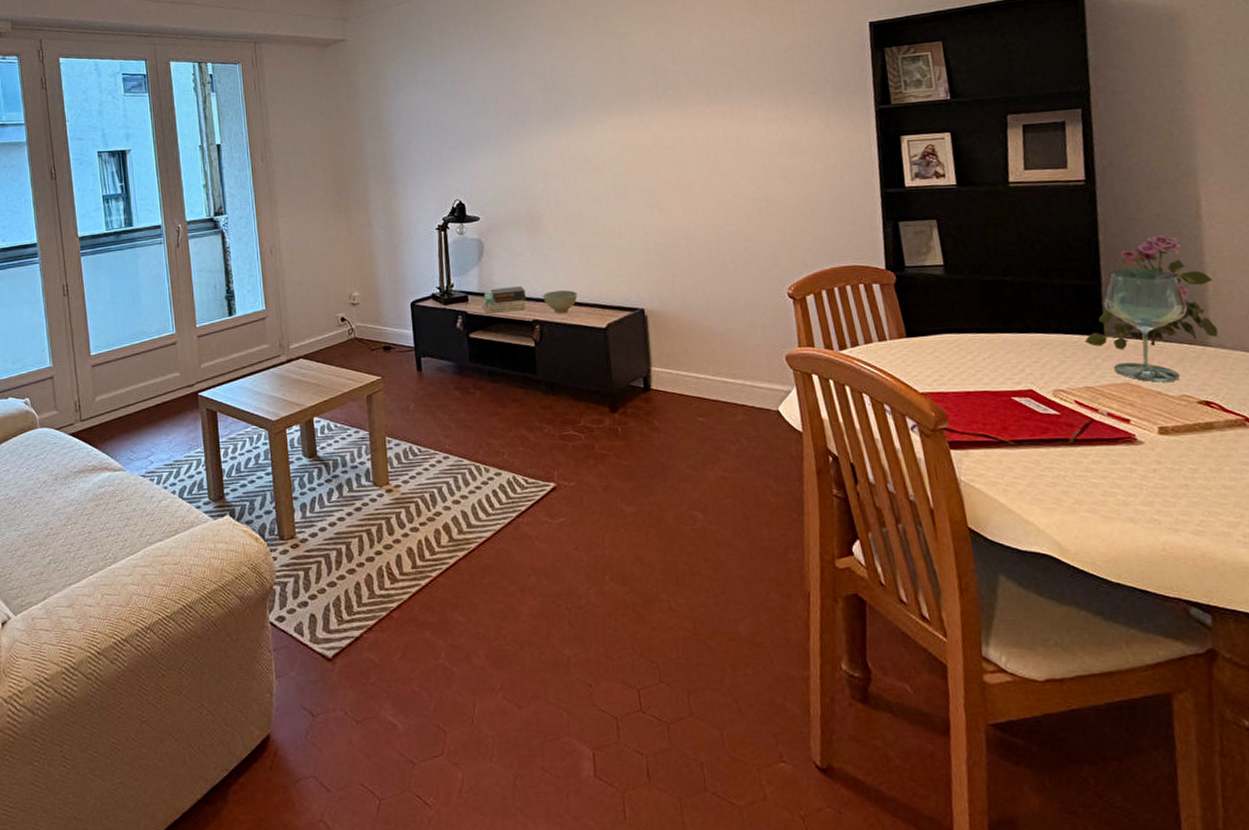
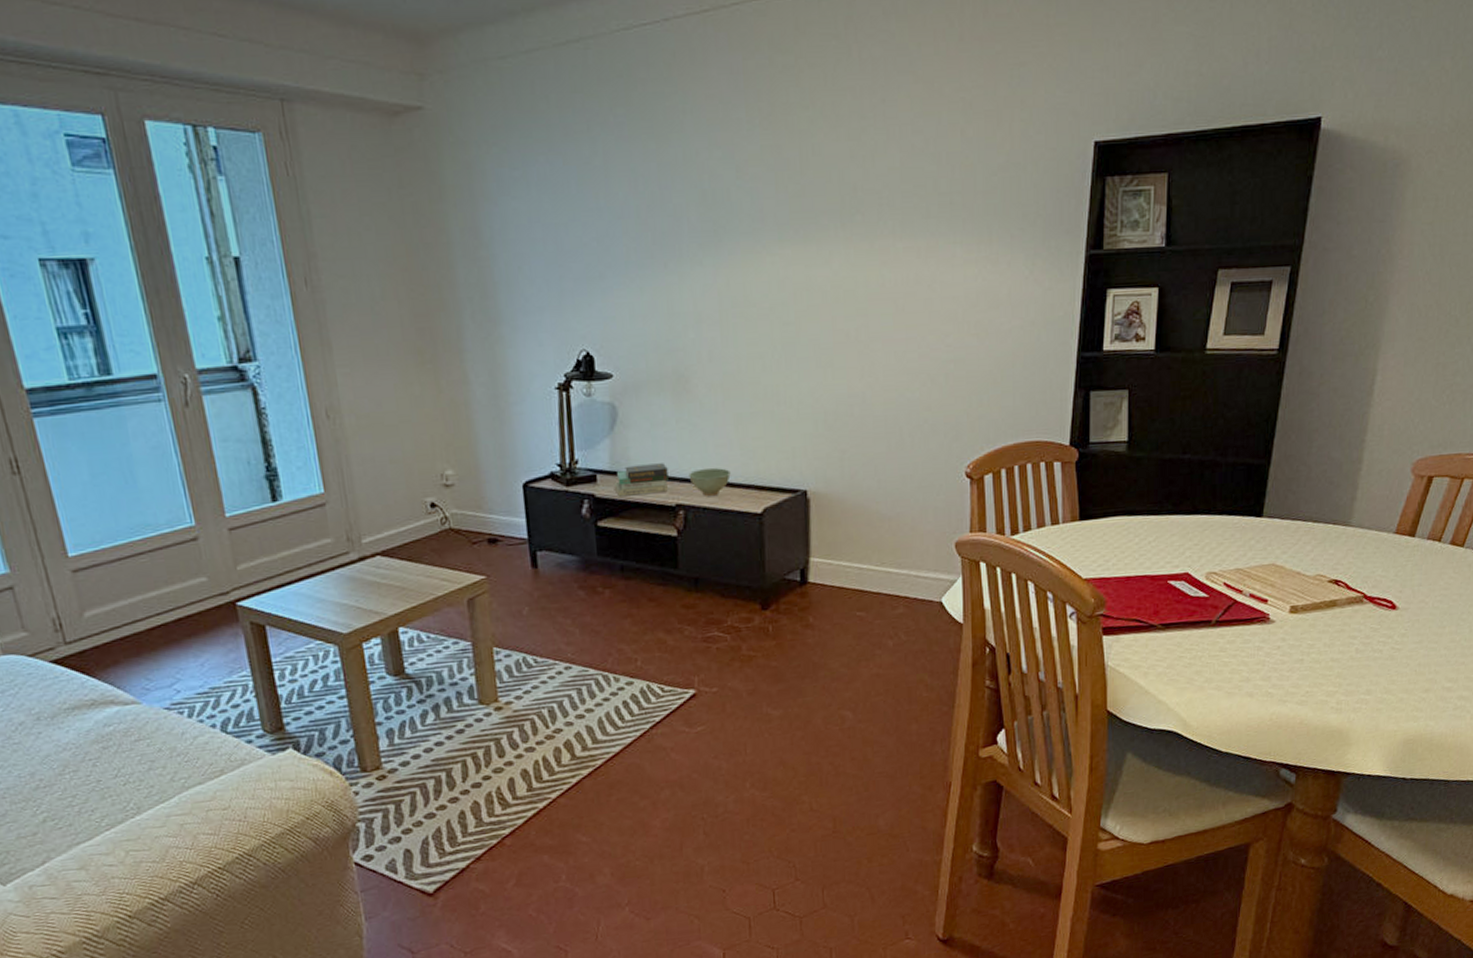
flower bouquet: present [1085,234,1219,350] -> none [1245,411,1368,532]
wine glass: present [1102,268,1188,382] -> none [1264,446,1341,563]

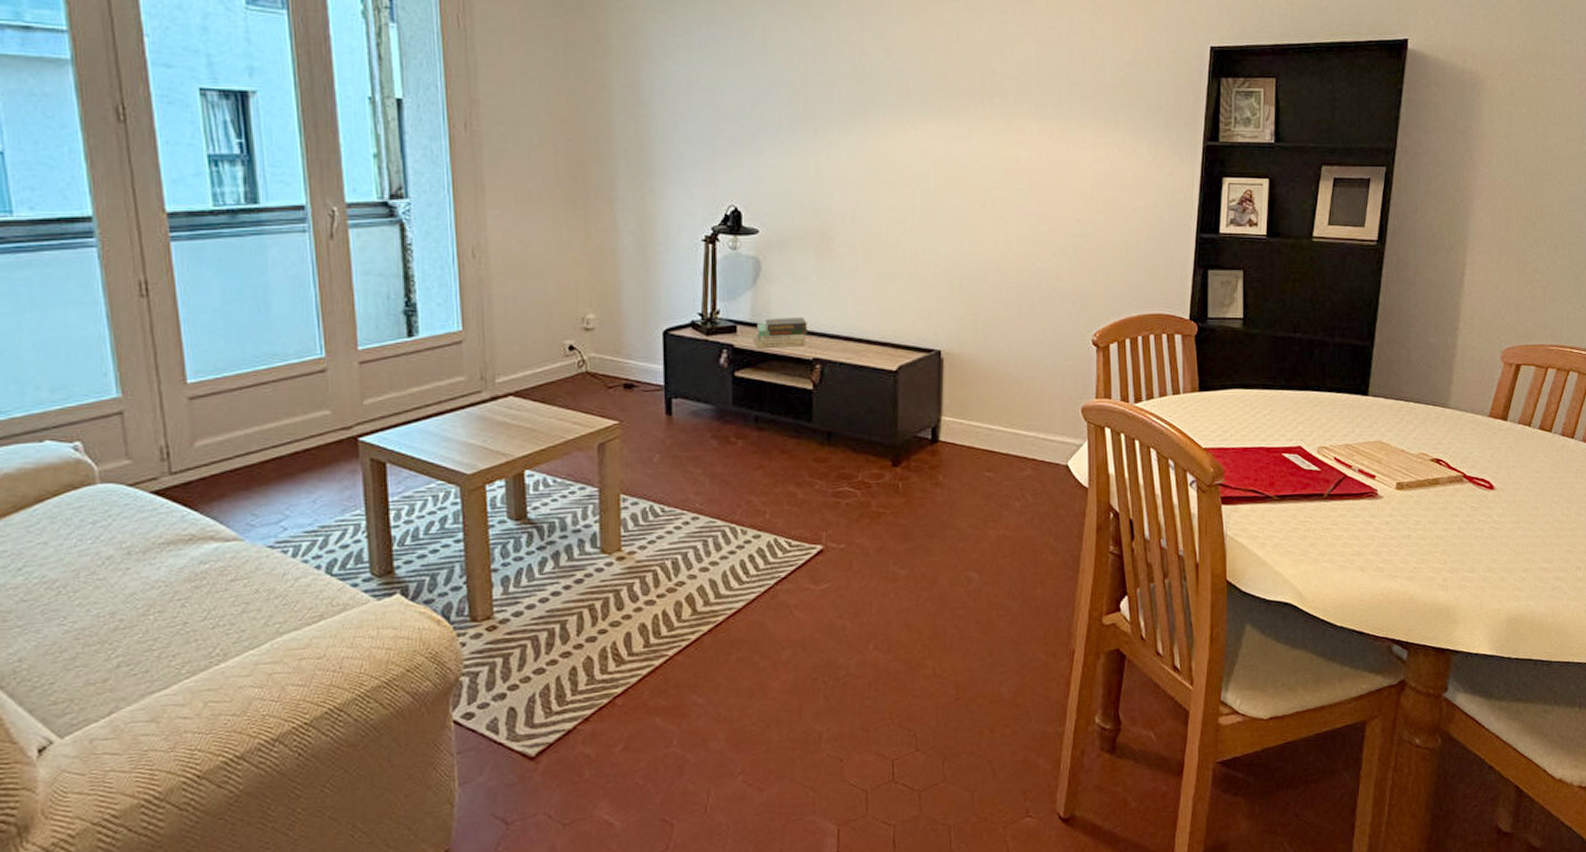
bowl: present [689,468,731,496] -> none [827,325,868,351]

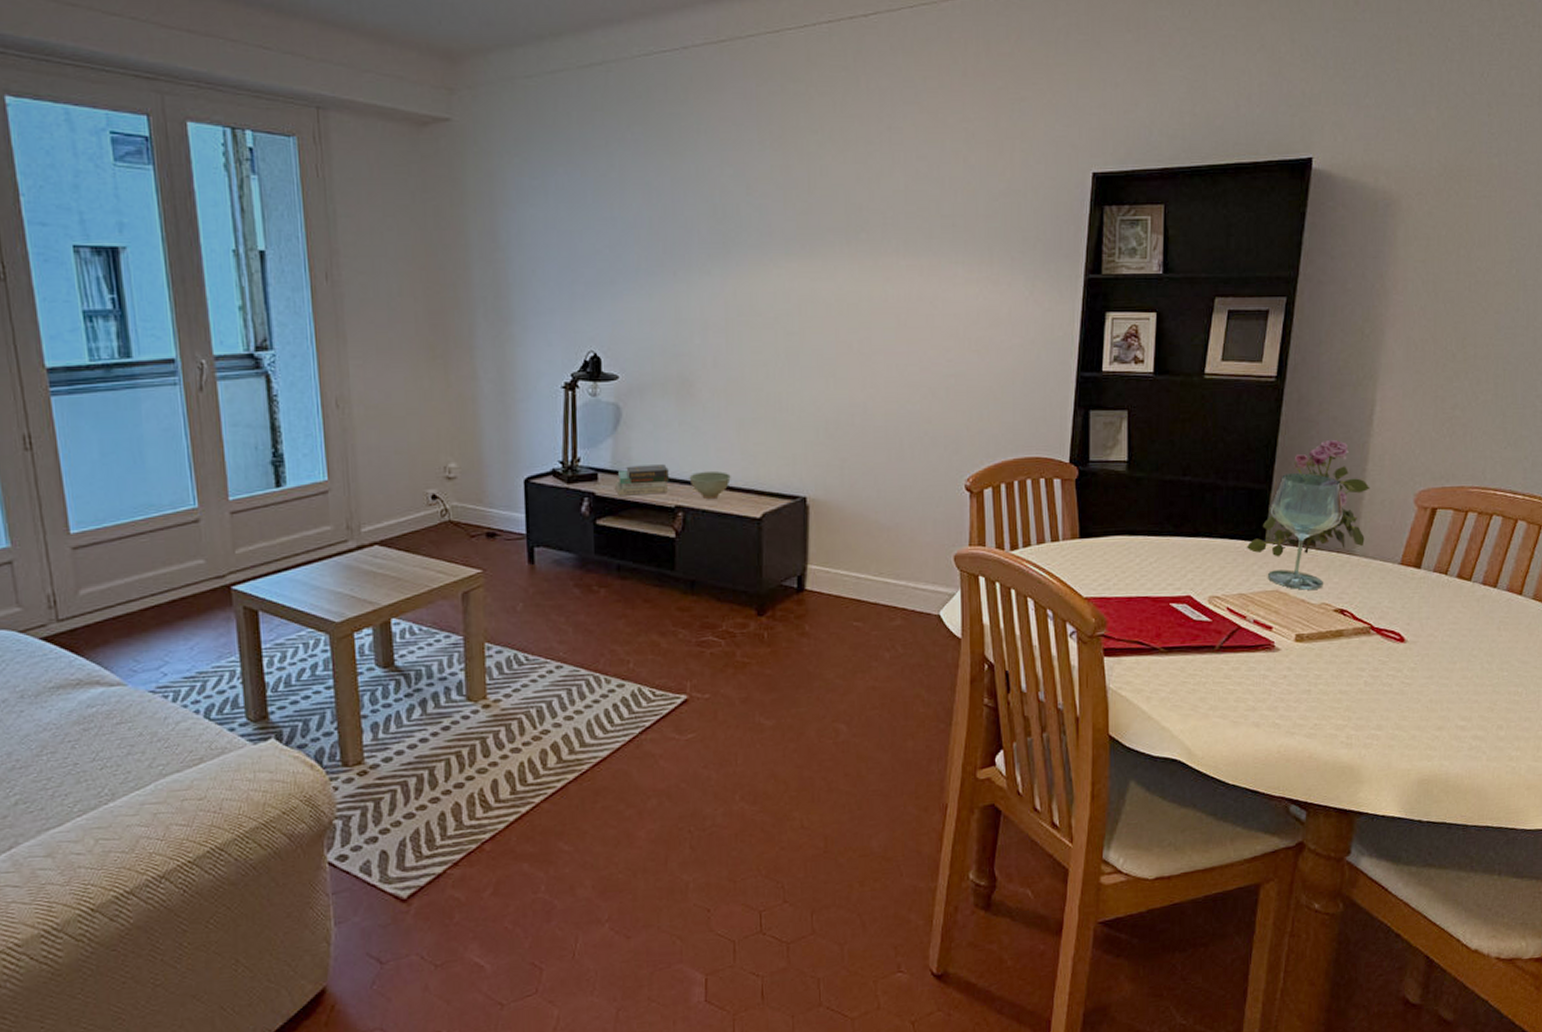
bowl: none [827,325,868,351] -> present [689,472,731,499]
flower bouquet: none [1352,299,1462,410] -> present [1247,439,1370,557]
wine glass: none [1370,331,1438,441] -> present [1267,473,1343,590]

